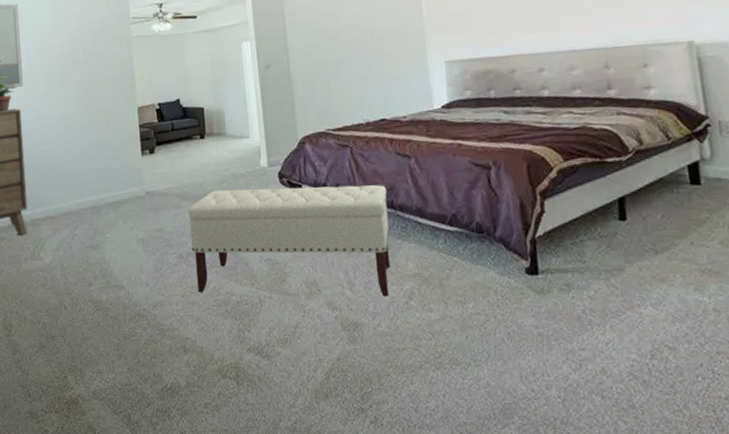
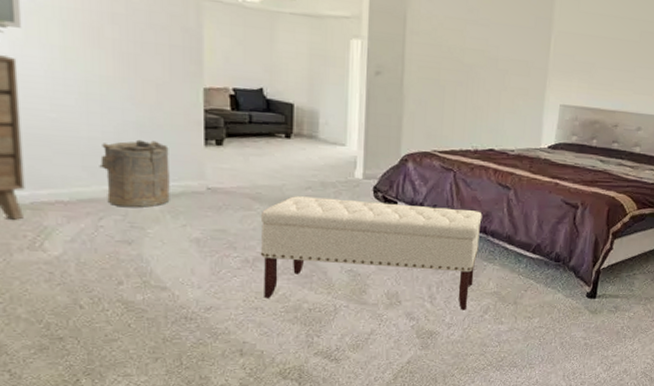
laundry hamper: none [72,157,121,217] -> present [99,139,170,208]

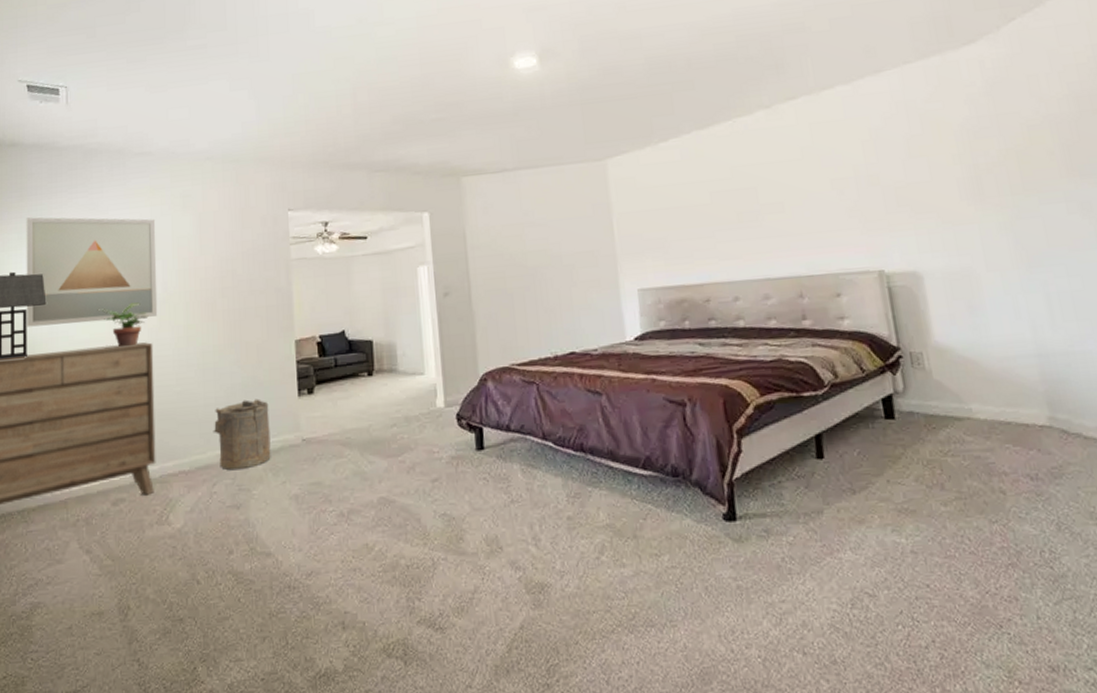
bench: present [260,196,483,310] -> none [351,425,580,557]

